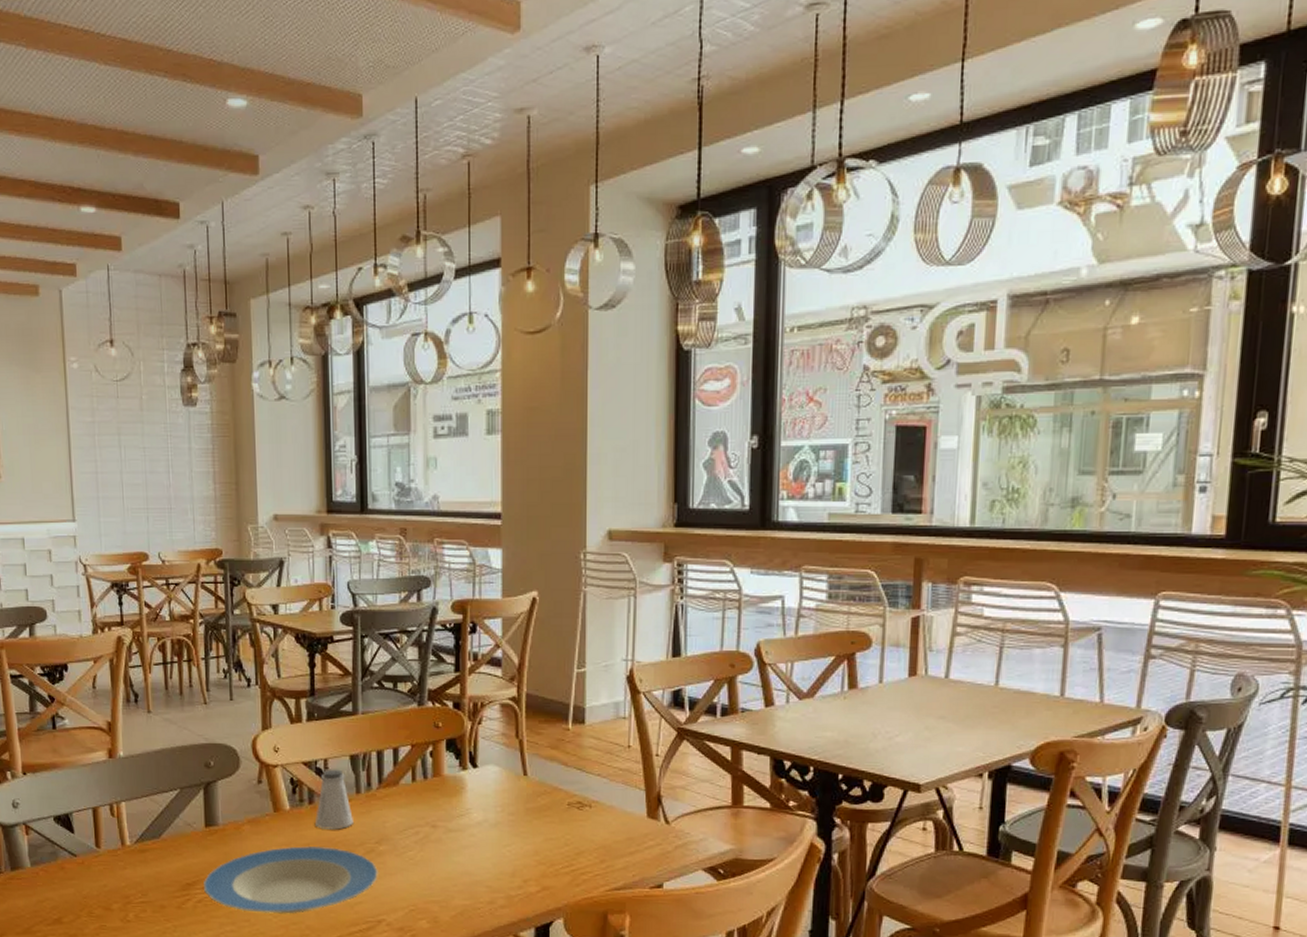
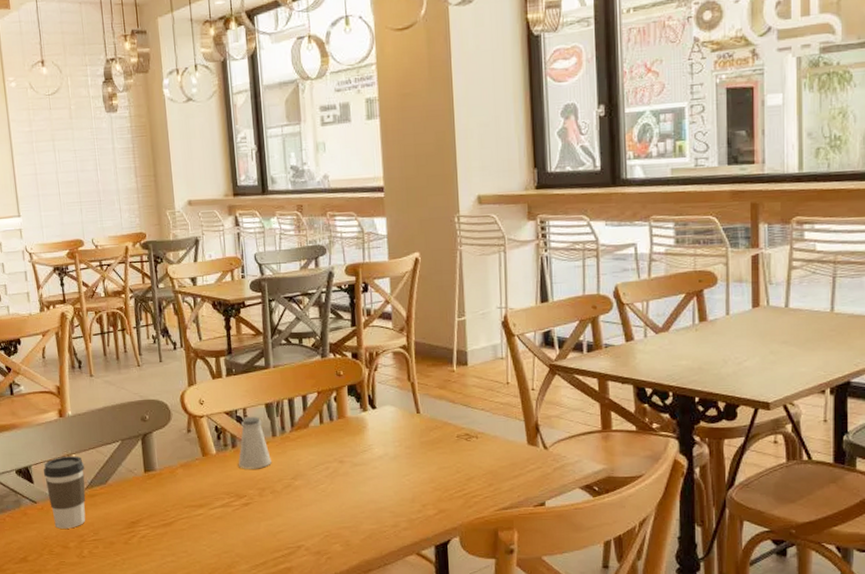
coffee cup: none [86,803,136,888] -> present [43,455,86,529]
plate: present [204,846,378,914] -> none [146,484,296,544]

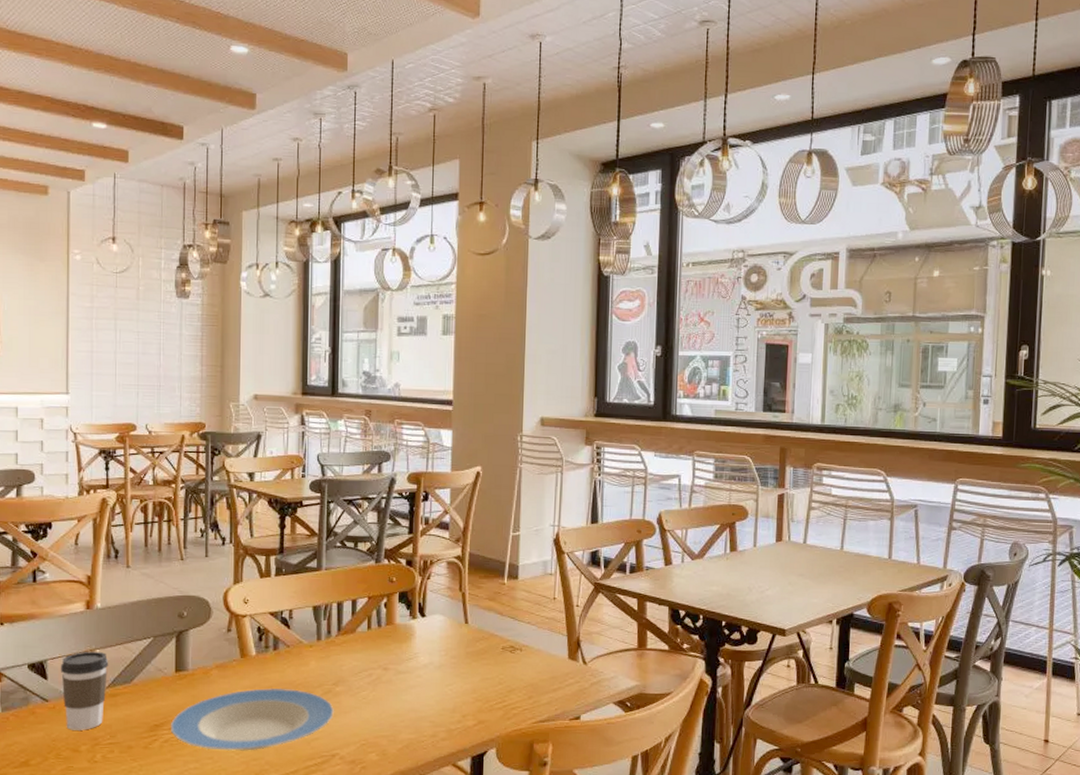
plate: none [146,484,296,544] -> present [171,688,334,751]
saltshaker: present [238,416,271,469] -> none [279,618,313,673]

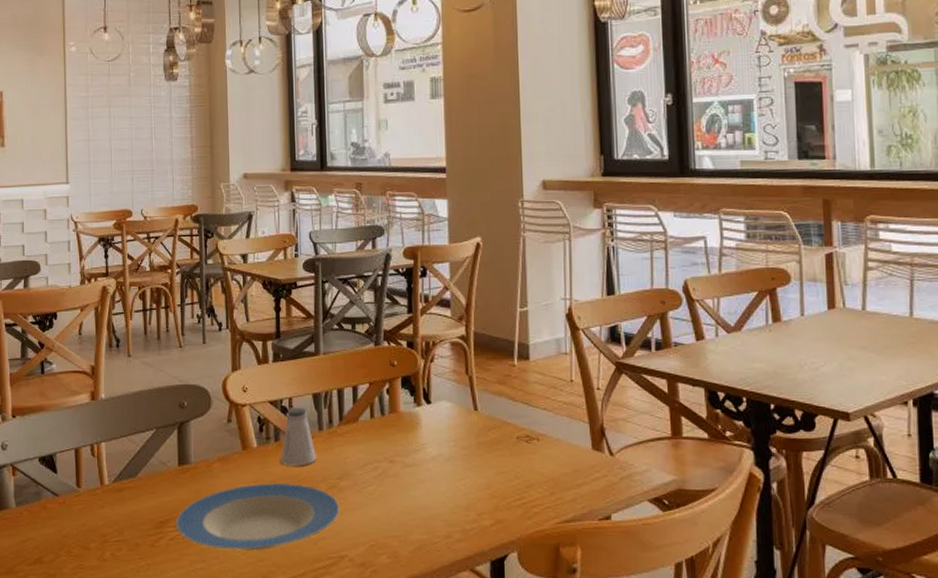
coffee cup: present [60,651,109,730] -> none [68,443,114,527]
saltshaker: none [279,618,313,673] -> present [281,407,316,466]

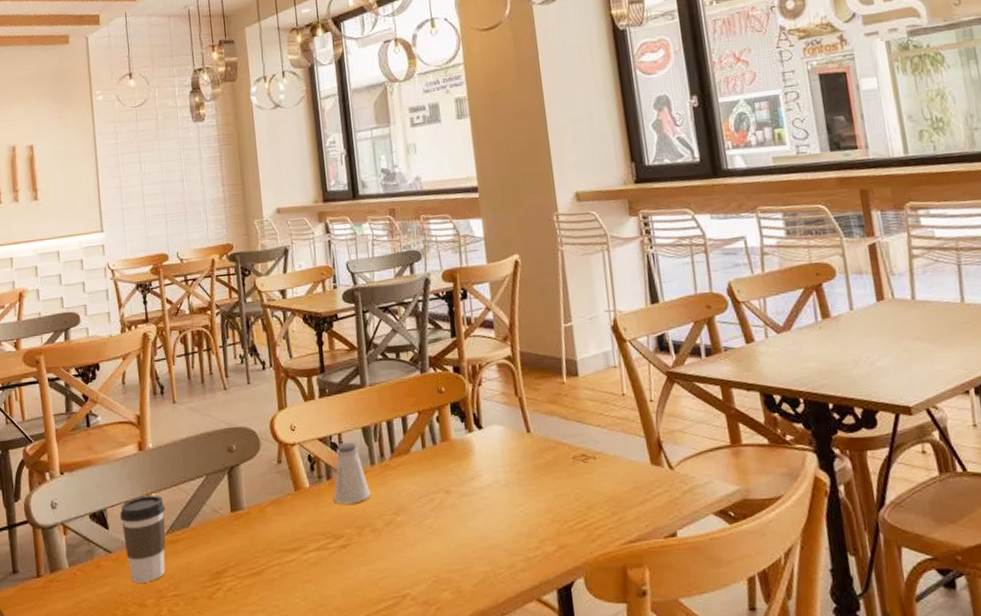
coffee cup: none [68,443,114,527] -> present [119,495,166,583]
plate: present [176,482,340,551] -> none [232,521,399,597]

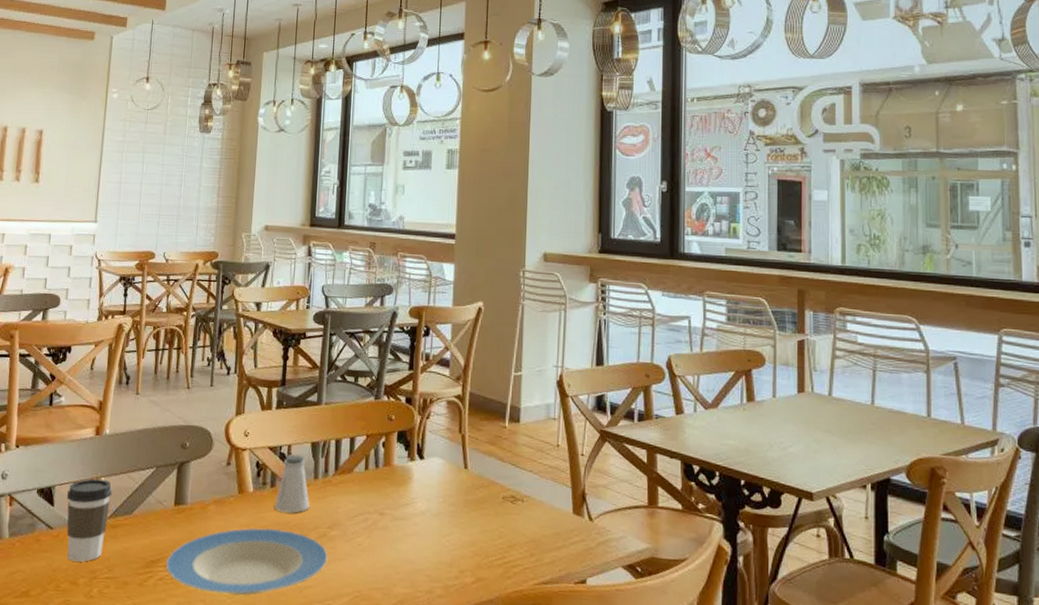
plate: none [232,521,399,597] -> present [166,528,328,596]

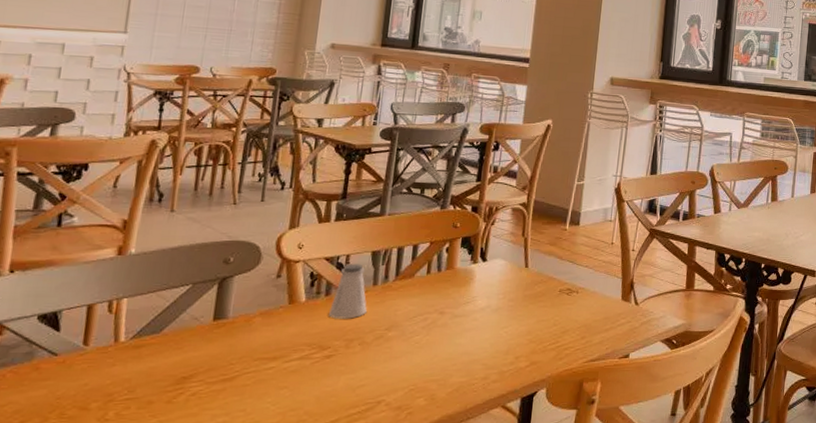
coffee cup: present [66,478,112,562] -> none [76,299,137,386]
plate: present [166,528,328,596] -> none [200,334,384,402]

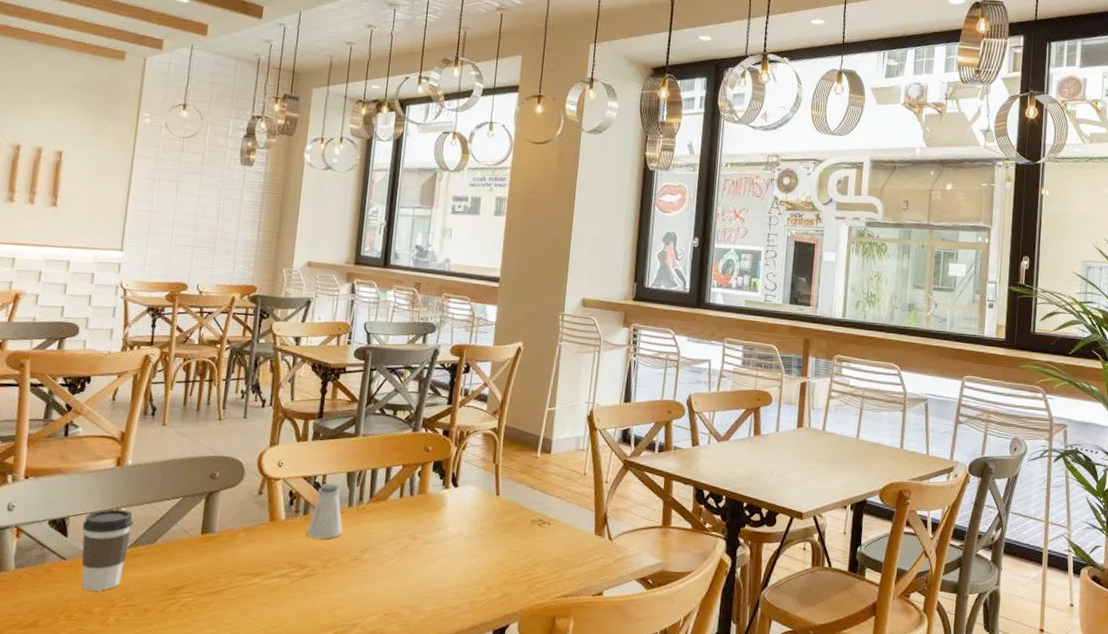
coffee cup: none [76,299,137,386] -> present [81,509,134,591]

